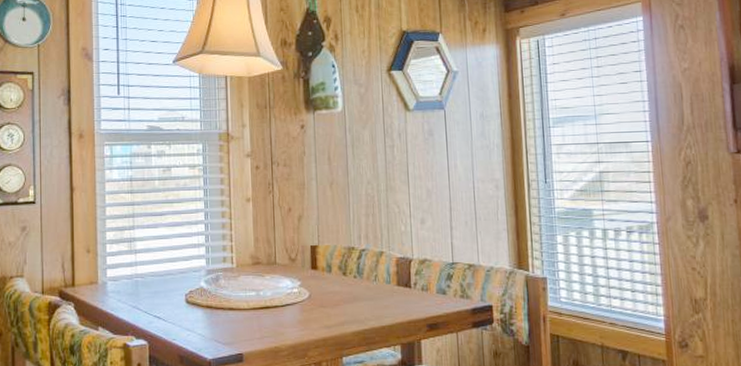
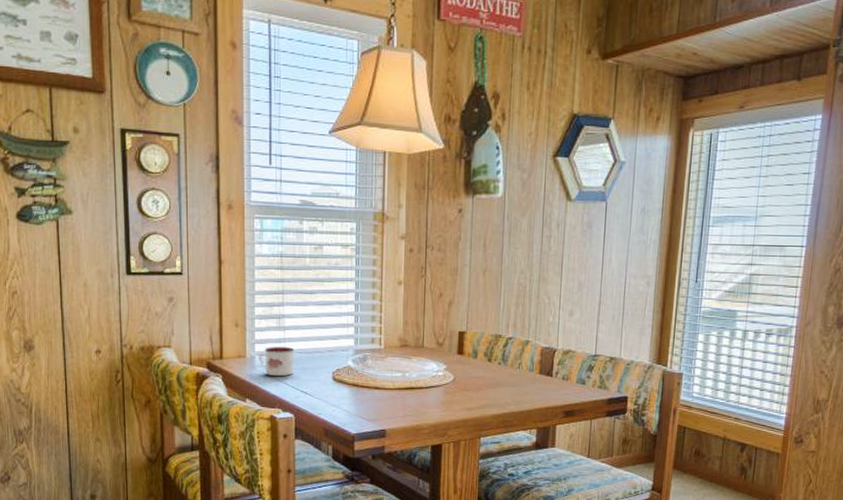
mug: none [110,271,147,302] -> present [259,347,295,377]

